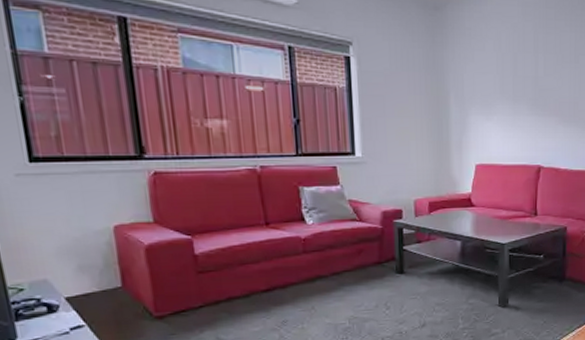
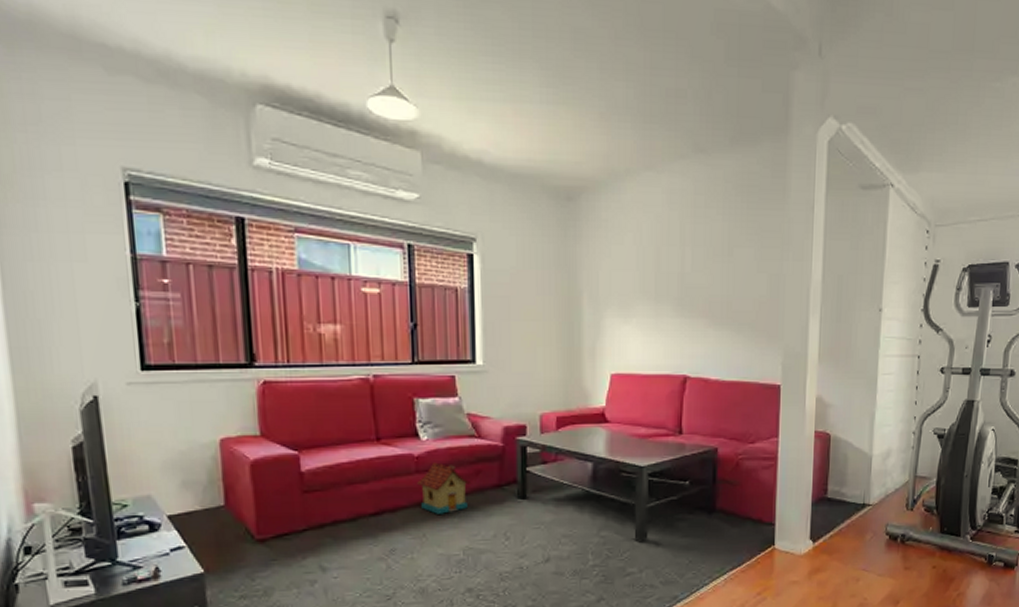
toy house: none [305,243,355,289] -> present [417,462,472,514]

